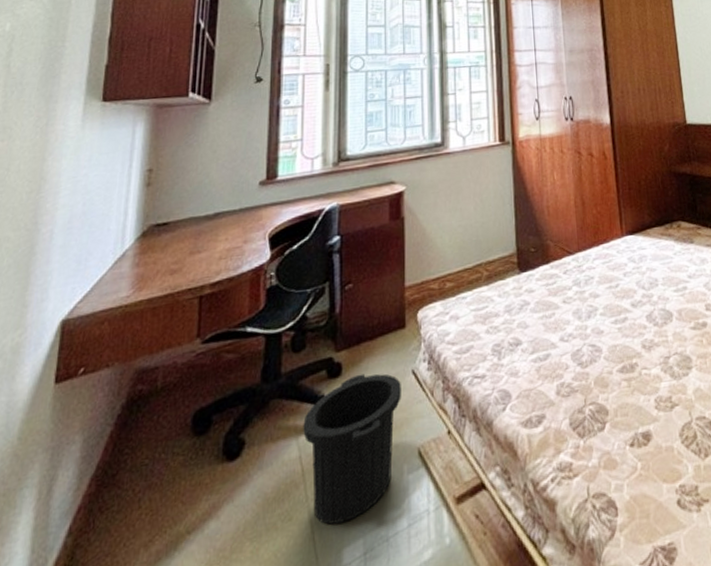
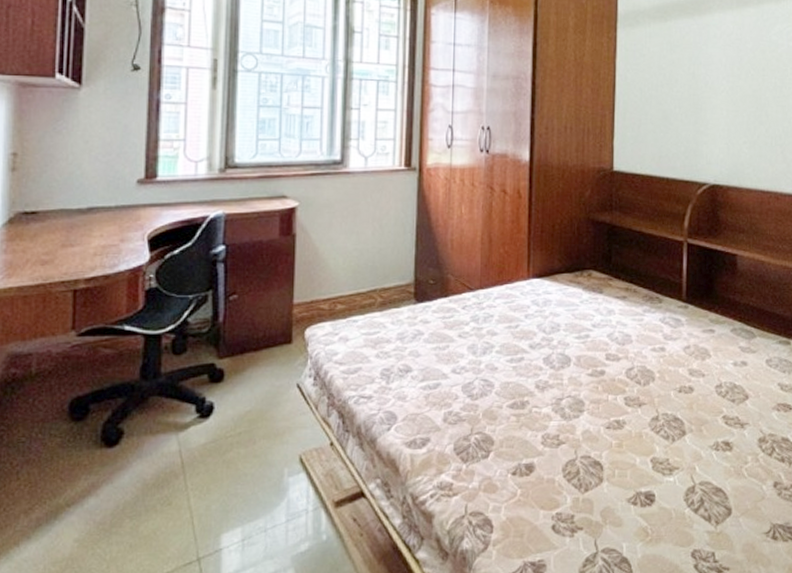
trash can: present [303,373,401,525] -> none [183,382,285,513]

